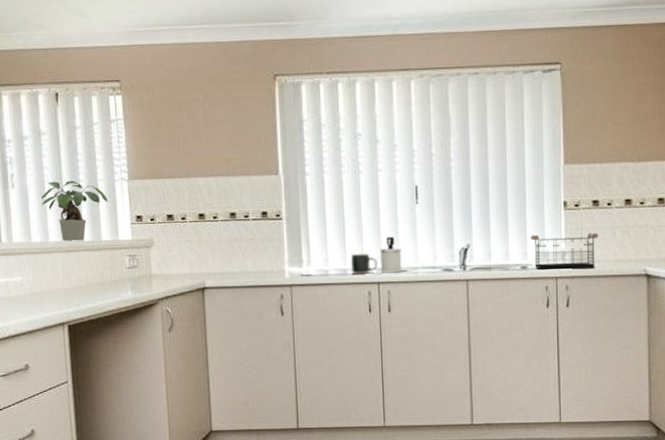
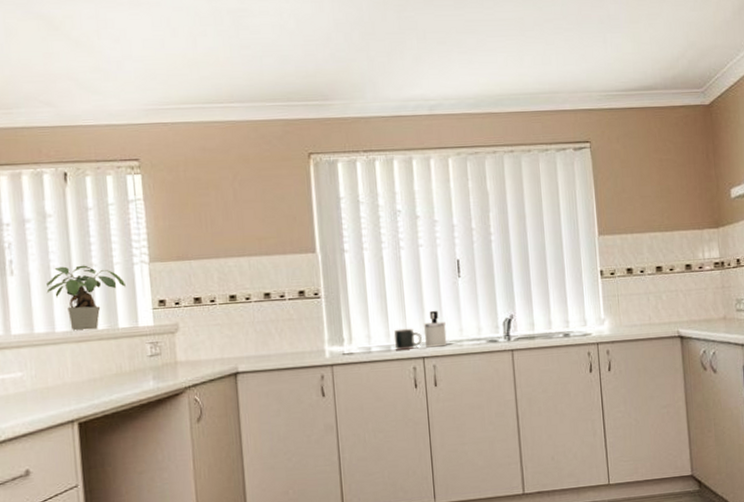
dish rack: present [530,232,599,271] -> none [570,298,634,337]

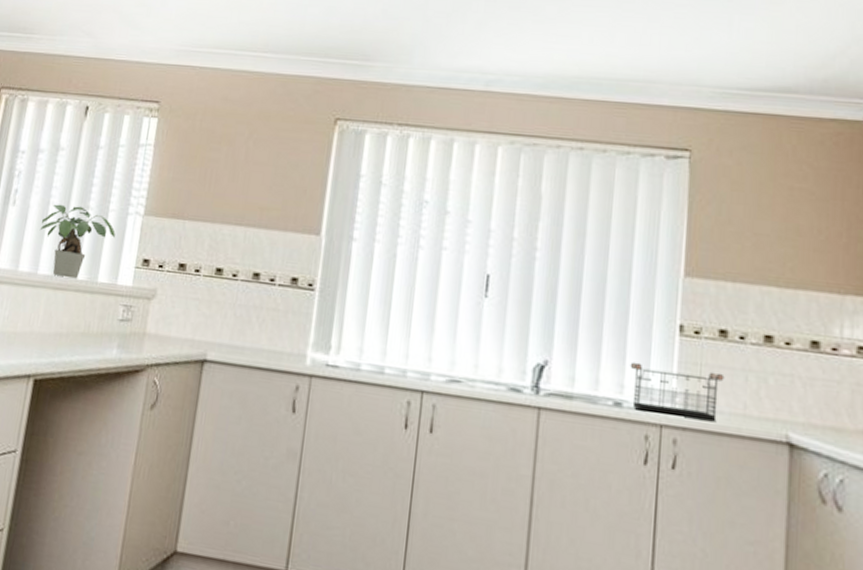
mug: present [393,328,422,351] -> none [390,347,425,378]
soap dispenser: present [423,310,447,348] -> none [428,333,458,383]
dish rack: none [570,298,634,337] -> present [630,361,725,422]

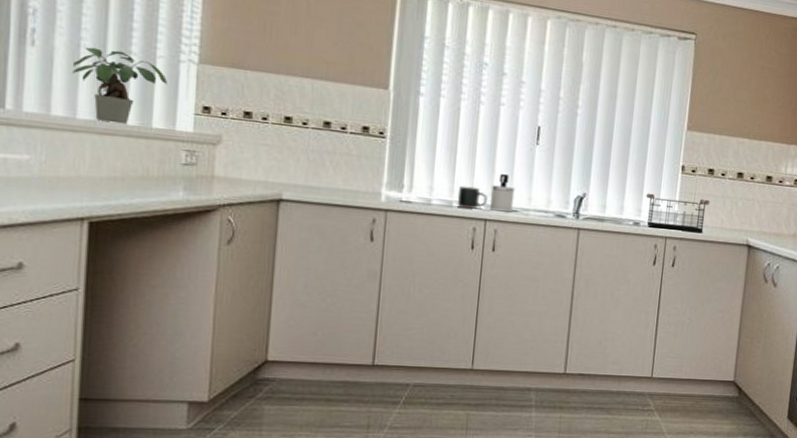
mug: none [390,347,425,378] -> present [457,185,487,210]
soap dispenser: none [428,333,458,383] -> present [490,173,515,212]

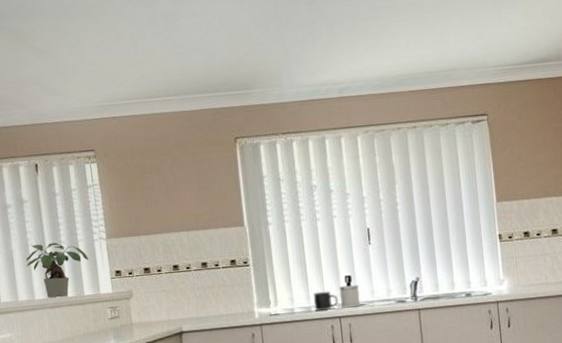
dish rack: present [646,193,710,234] -> none [471,260,532,297]

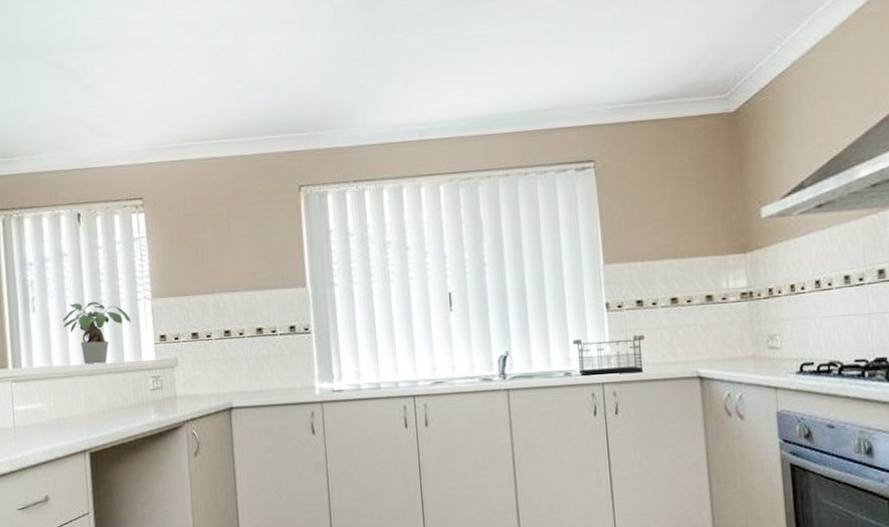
mug: present [313,291,338,312] -> none [383,365,412,389]
soap dispenser: present [339,274,361,308] -> none [413,346,439,386]
dish rack: none [471,260,532,297] -> present [572,334,645,377]

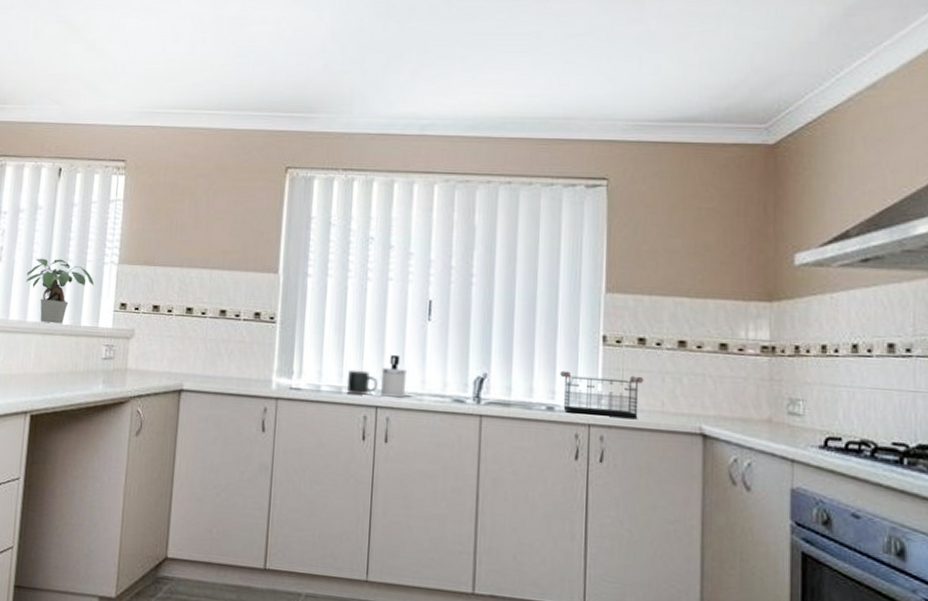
mug: none [383,365,412,389] -> present [346,369,378,396]
soap dispenser: none [413,346,439,386] -> present [381,354,407,398]

